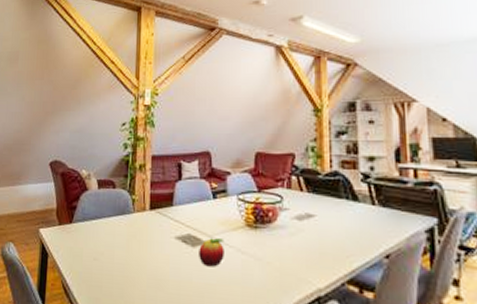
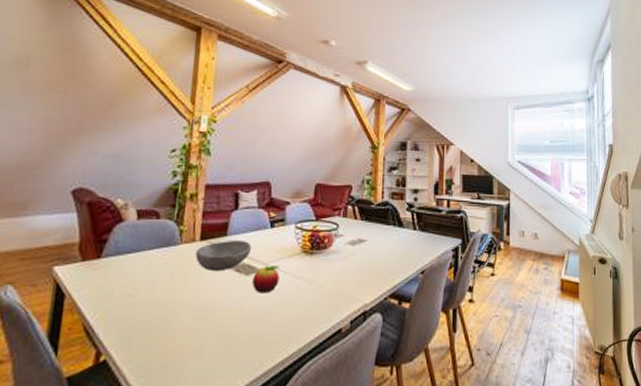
bowl: none [147,210,196,242] -> present [195,239,252,272]

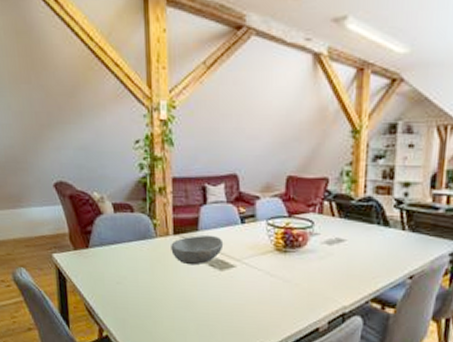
fruit: present [252,266,280,293] -> none [227,262,253,289]

